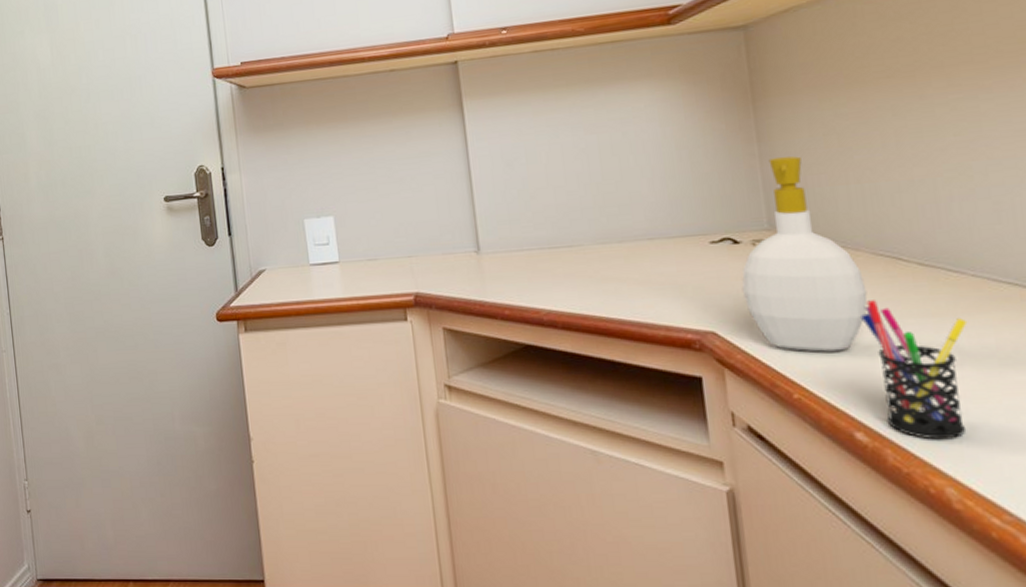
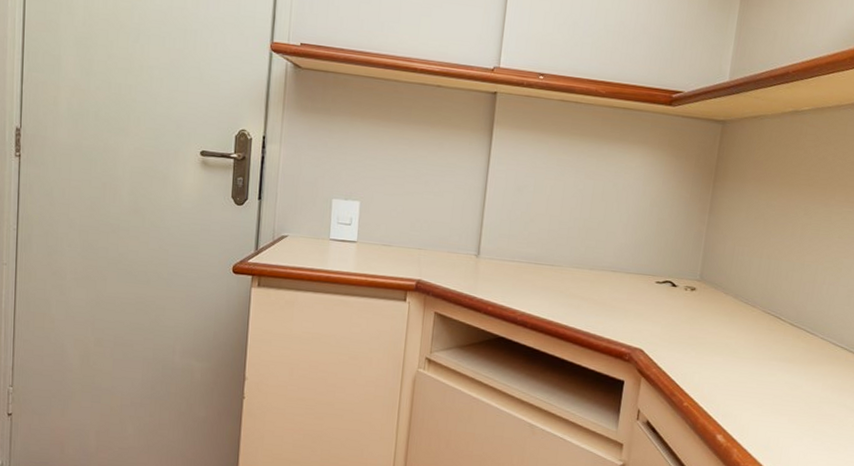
soap bottle: present [742,156,868,352] -> none [669,228,753,377]
pen holder: present [861,300,968,440] -> none [740,344,809,447]

